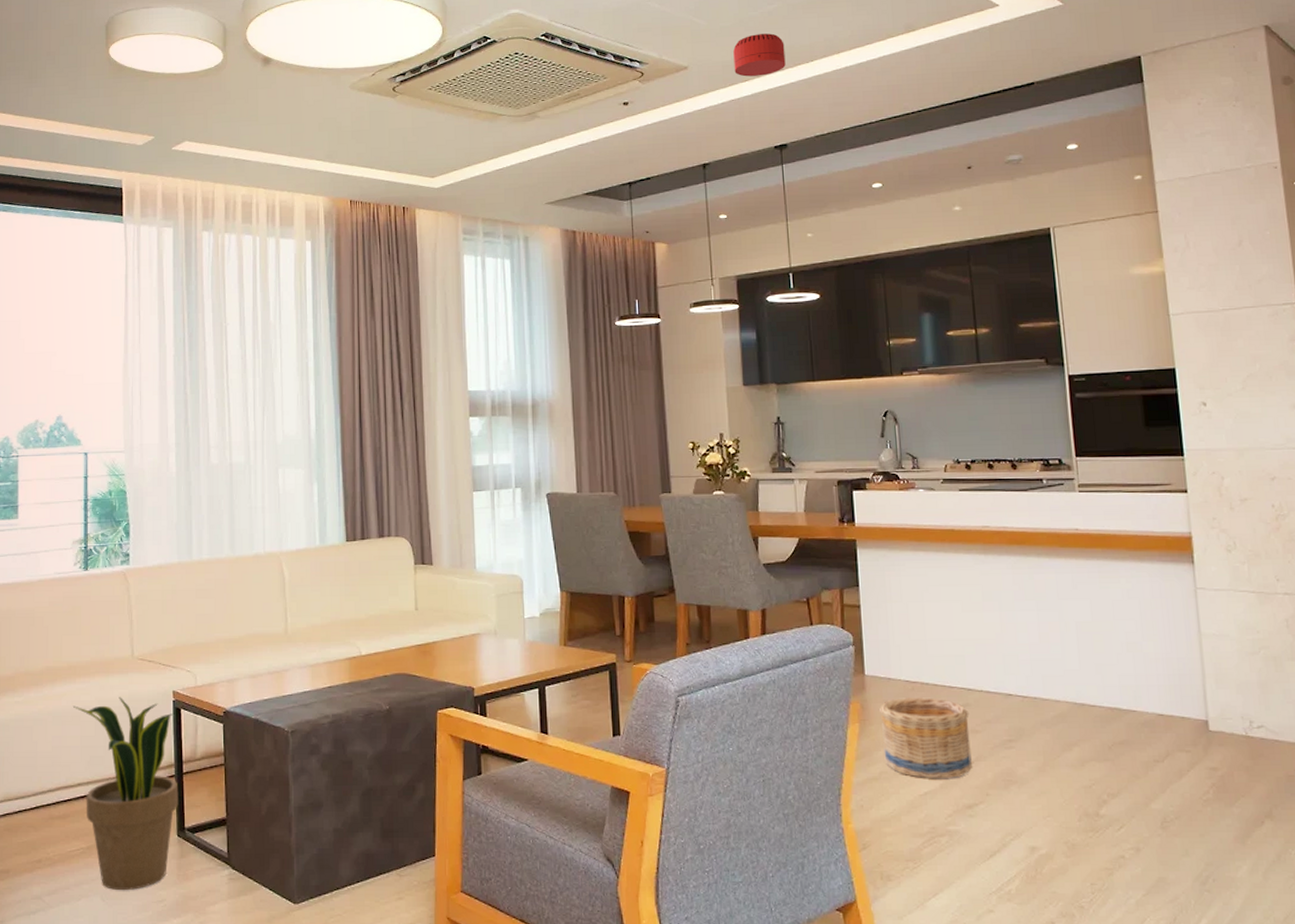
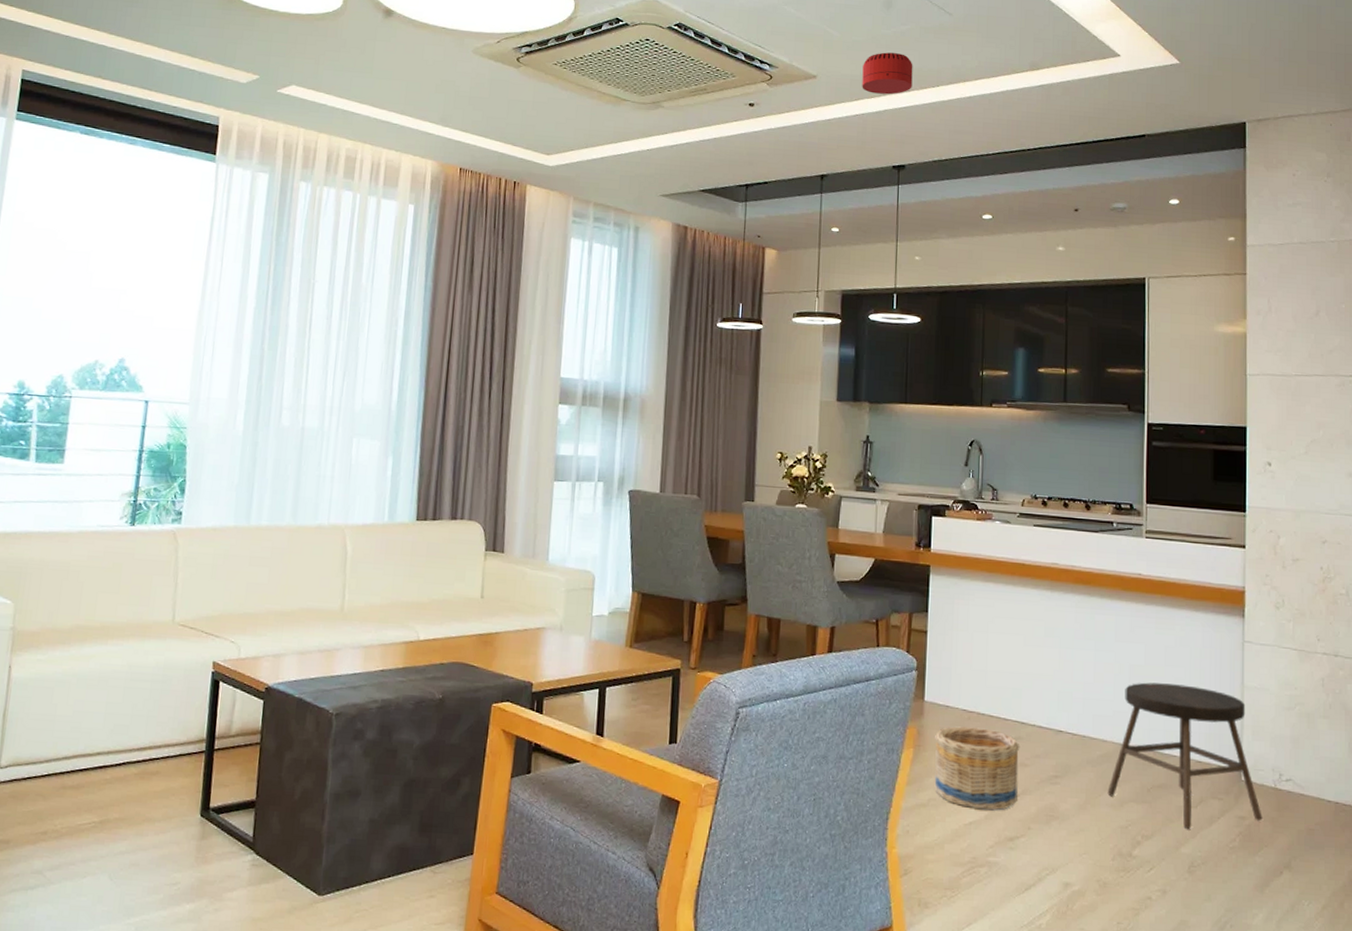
potted plant: present [73,696,179,891] -> none [102,663,210,871]
stool: none [1066,638,1236,784] -> present [1107,682,1262,829]

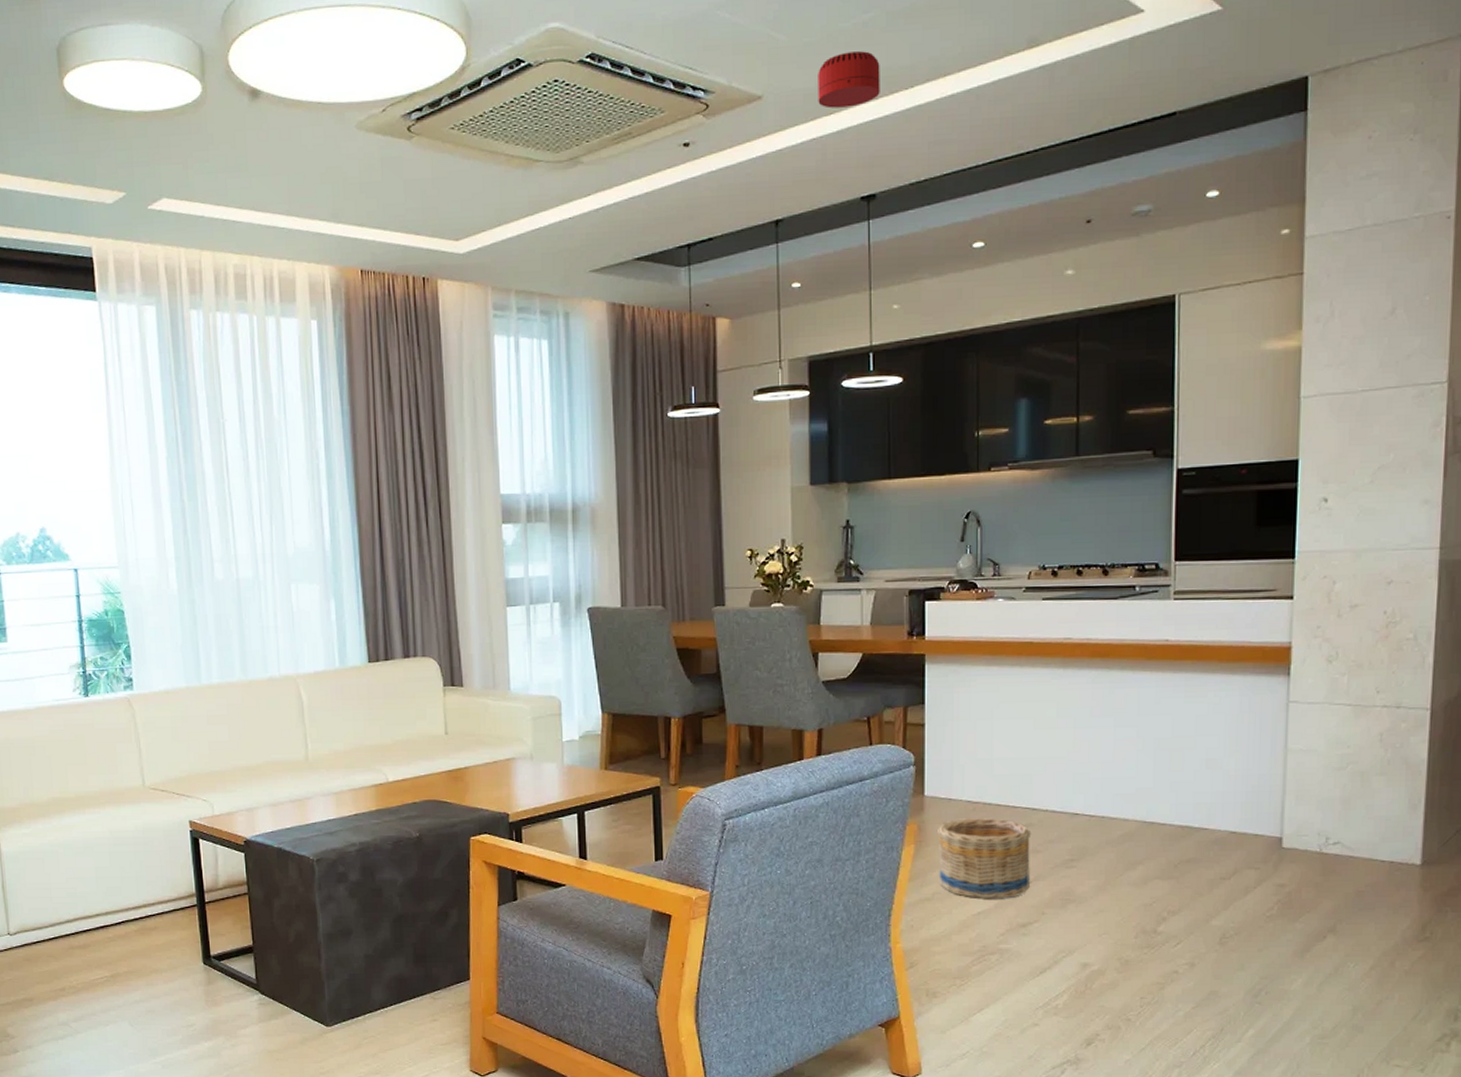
stool: present [1107,682,1262,829] -> none [1129,754,1305,901]

